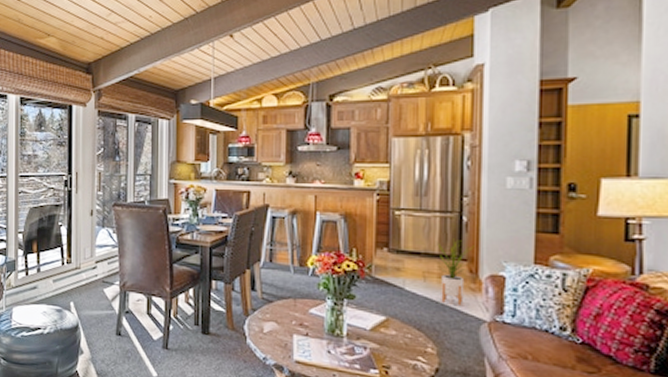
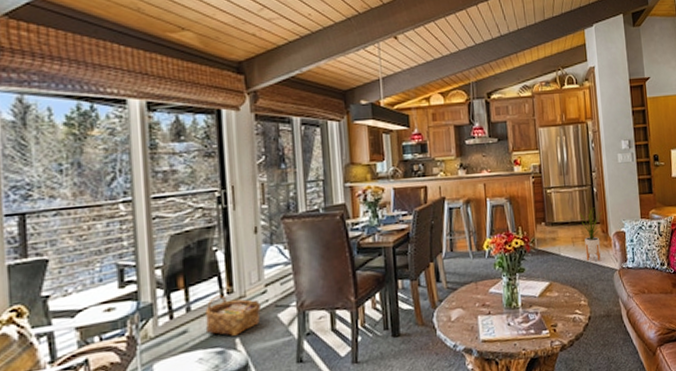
woven basket: none [49,263,91,300] -> present [205,295,261,337]

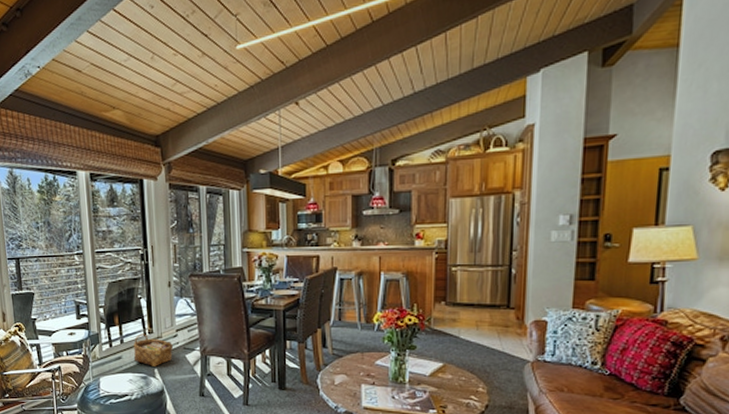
house plant: present [578,207,604,262] -> none [488,291,522,350]

